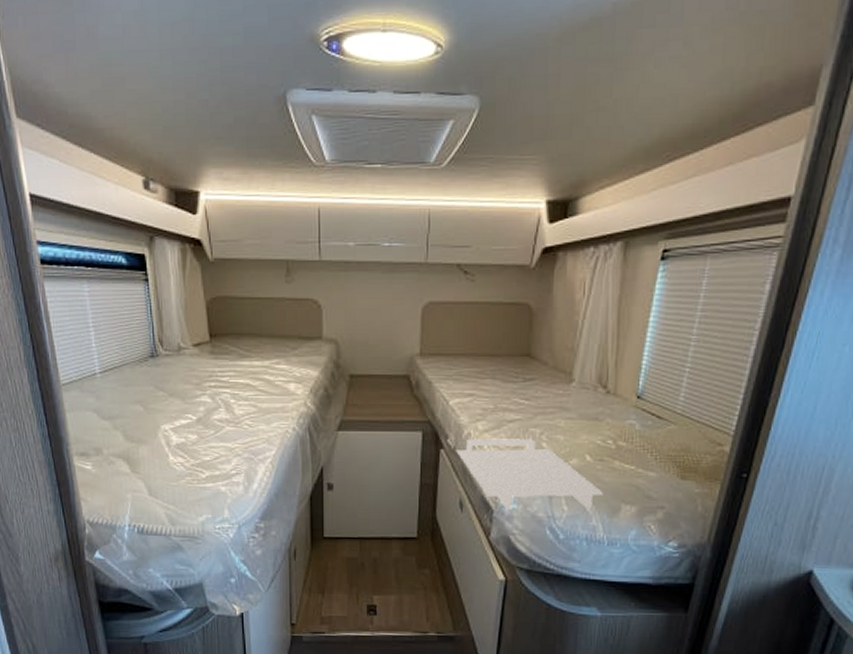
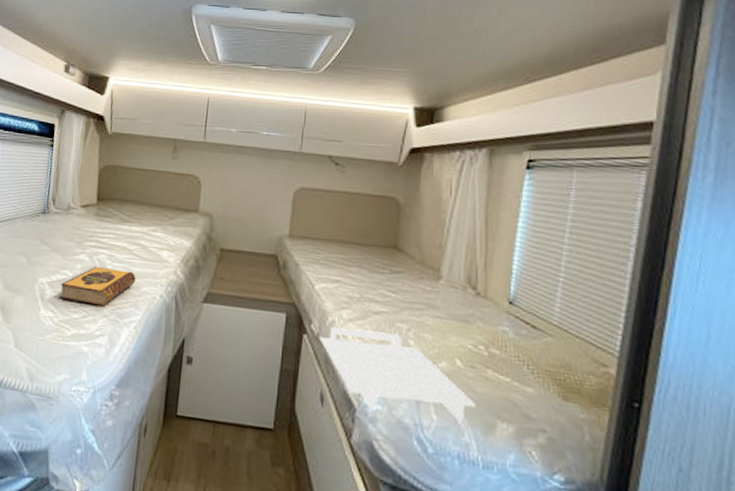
hardback book: none [185,406,265,446] -> present [59,266,136,307]

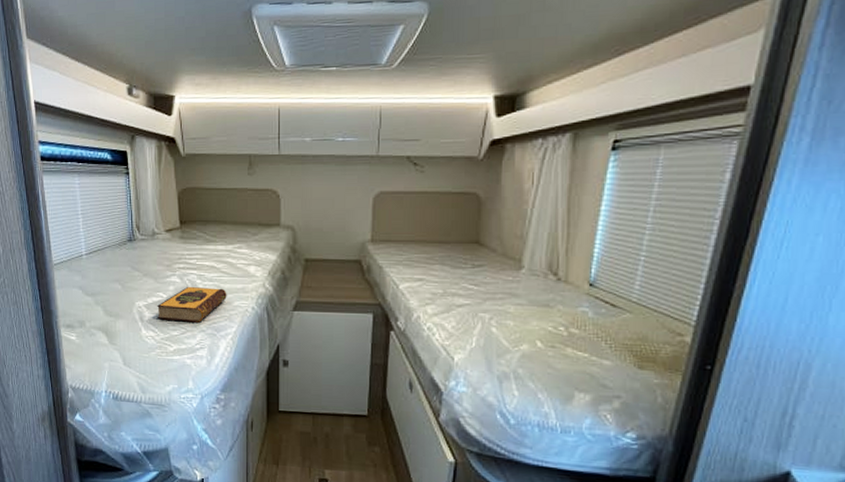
tray: present [319,326,476,421] -> none [406,321,555,395]

